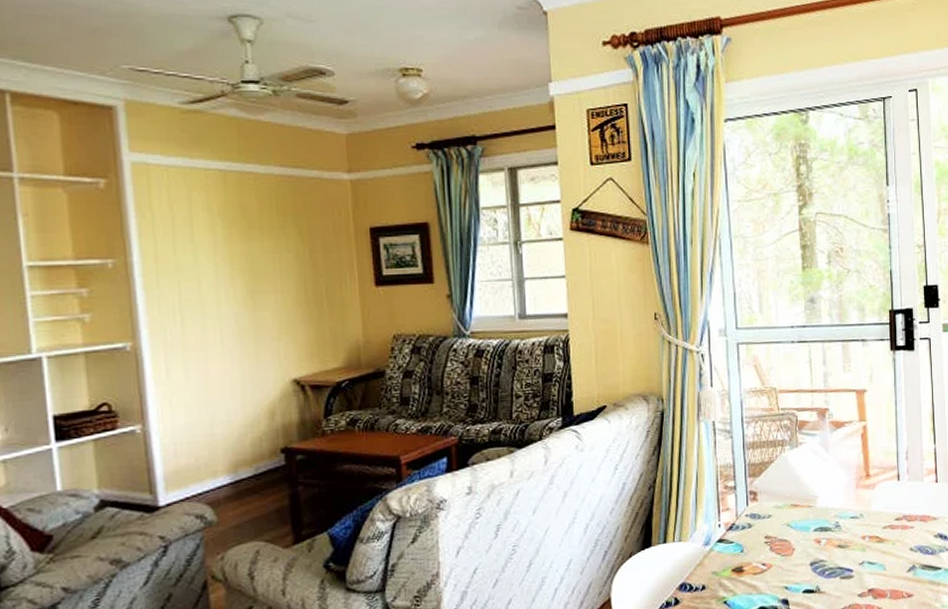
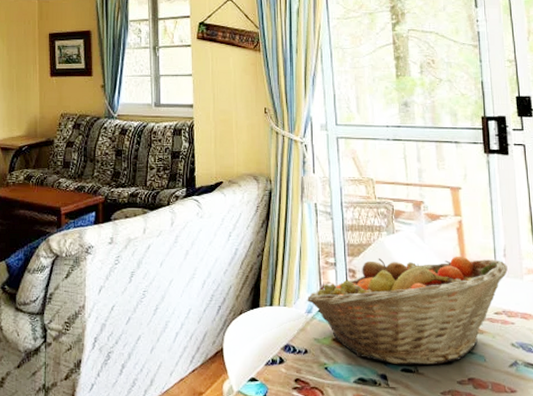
fruit basket: none [704,463,909,587] -> present [307,256,508,365]

